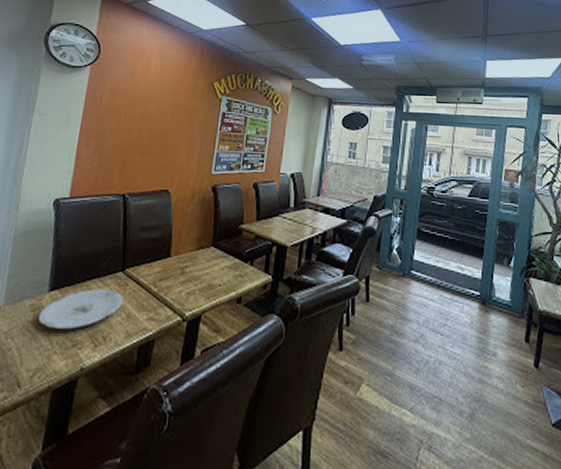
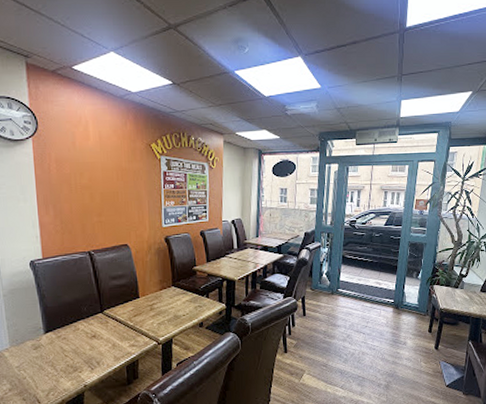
plate: present [38,289,124,330] -> none [40,327,107,361]

